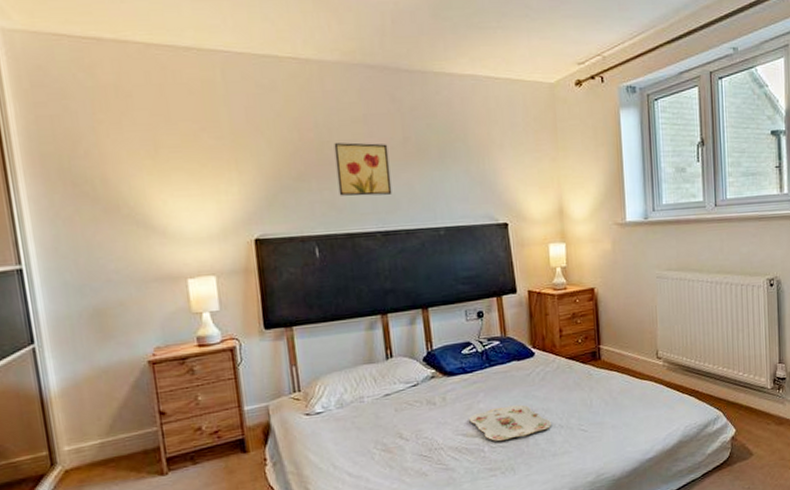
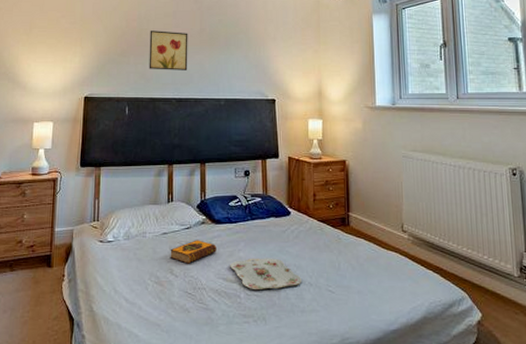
hardback book: none [396,396,452,425] -> present [170,240,217,264]

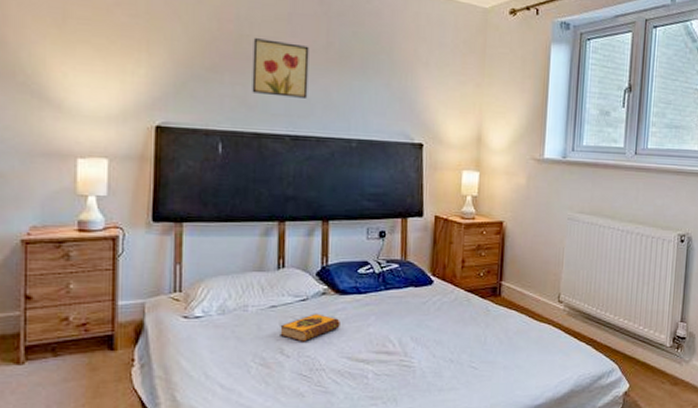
serving tray: present [230,258,301,289] -> none [356,333,441,368]

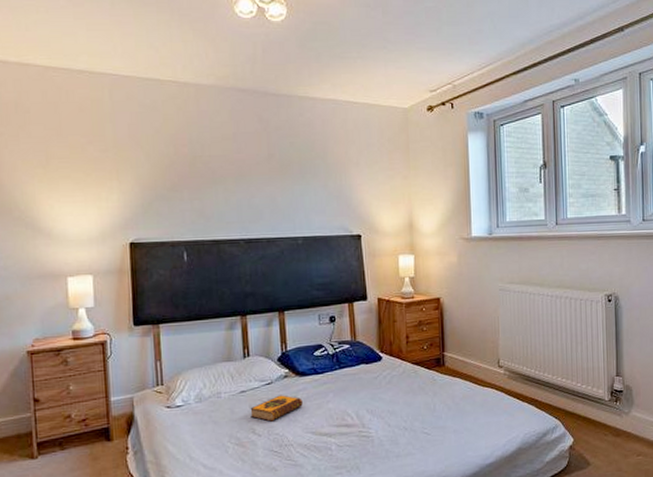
wall art: present [252,38,309,98] -> none [205,158,256,206]

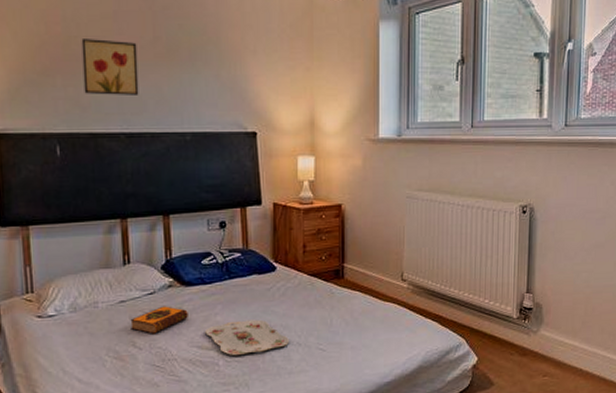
wall art: none [205,158,256,206] -> present [81,39,139,95]
serving tray: none [318,406,396,440] -> present [205,319,289,355]

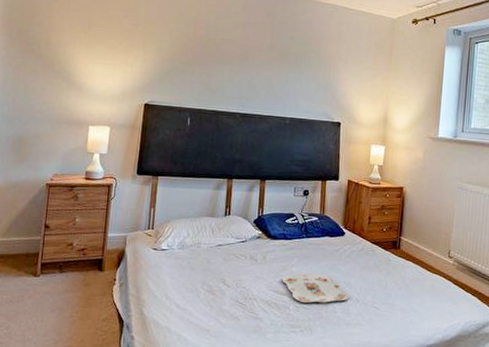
wall art: present [81,39,139,95] -> none [214,41,258,86]
hardback book: present [130,306,188,334] -> none [223,253,270,276]

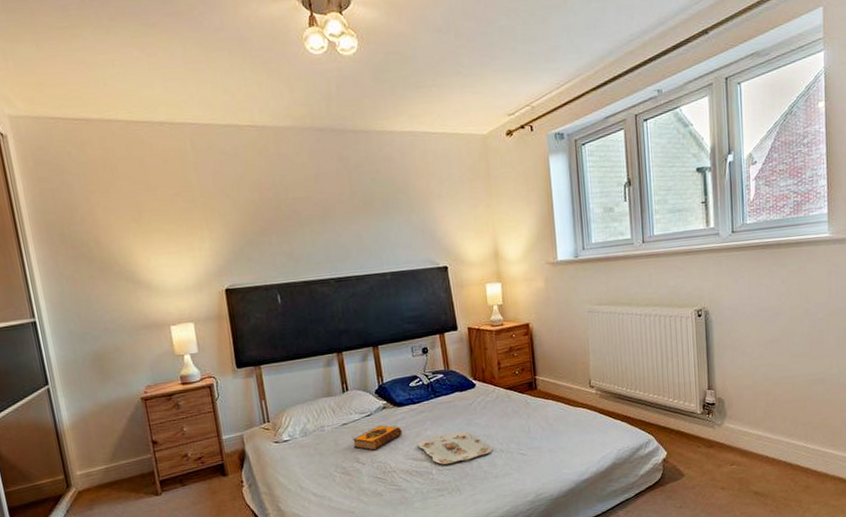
hardback book: none [223,253,270,276] -> present [353,425,402,451]

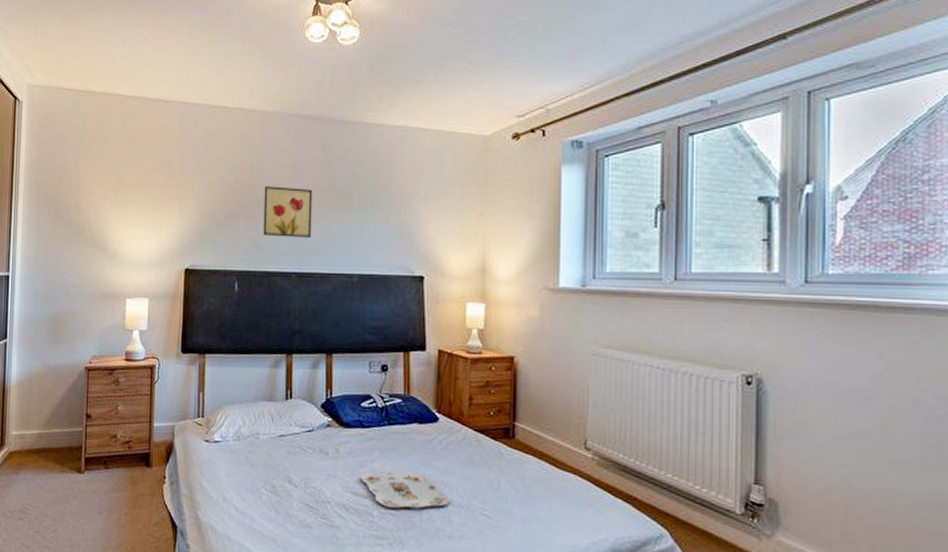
wall art: none [290,199,343,248] -> present [263,186,313,238]
hardback book: present [353,425,402,451] -> none [288,445,345,473]

